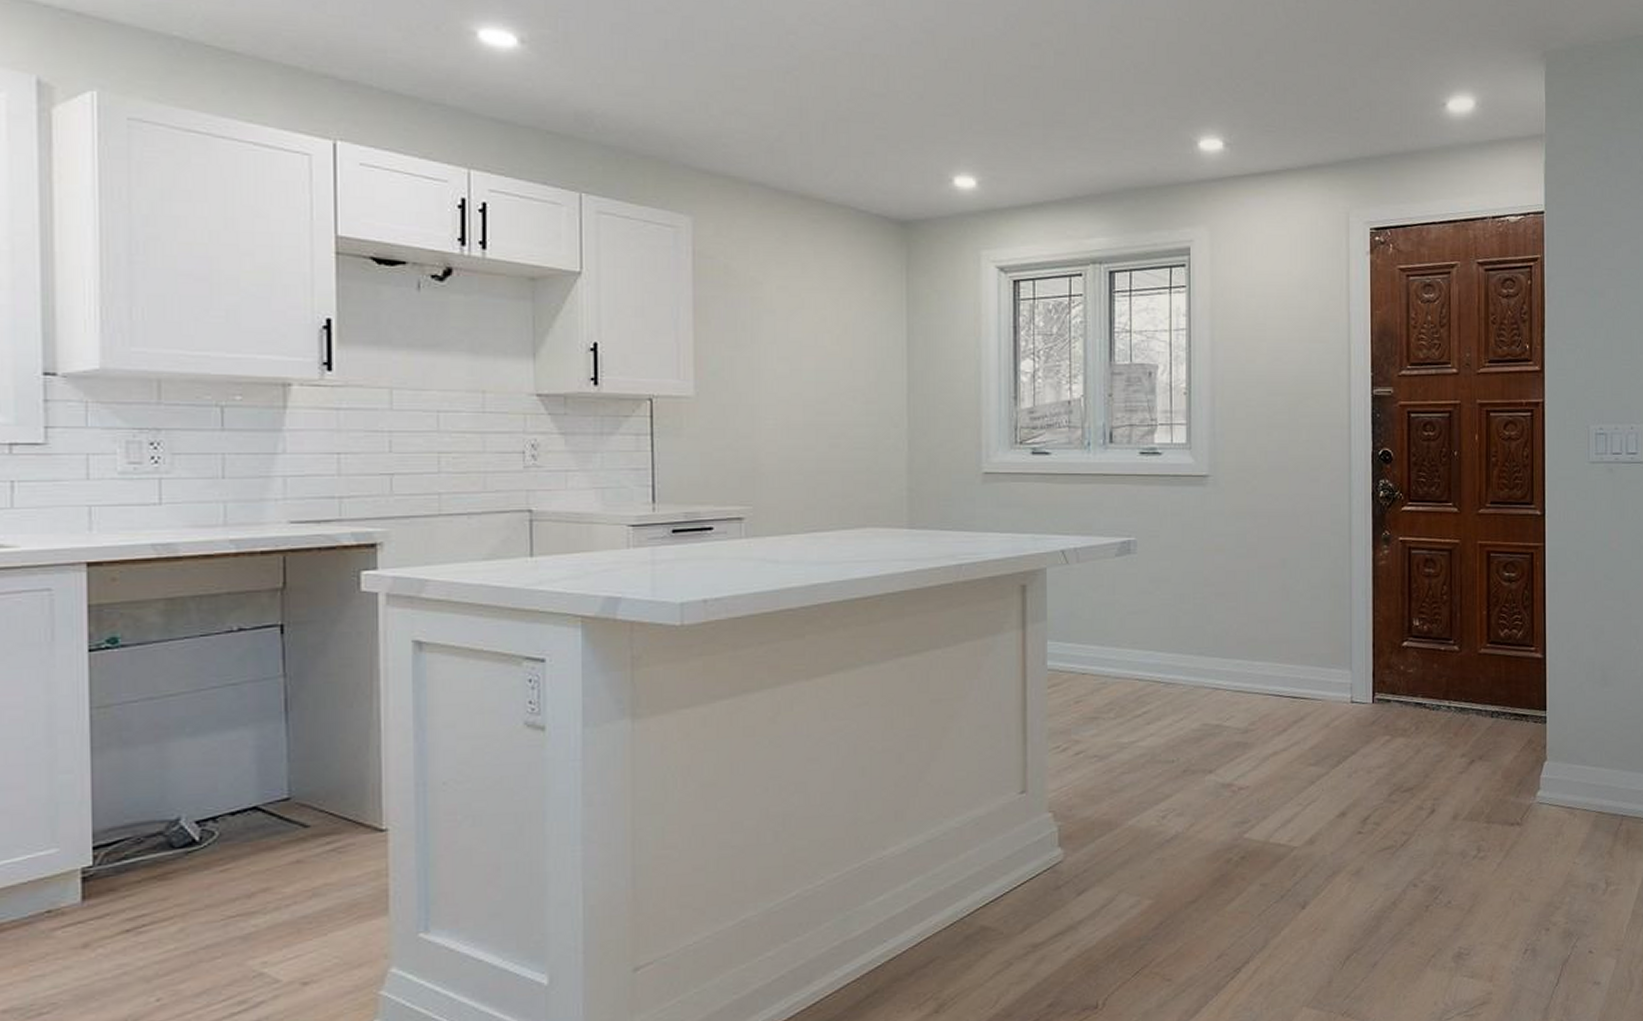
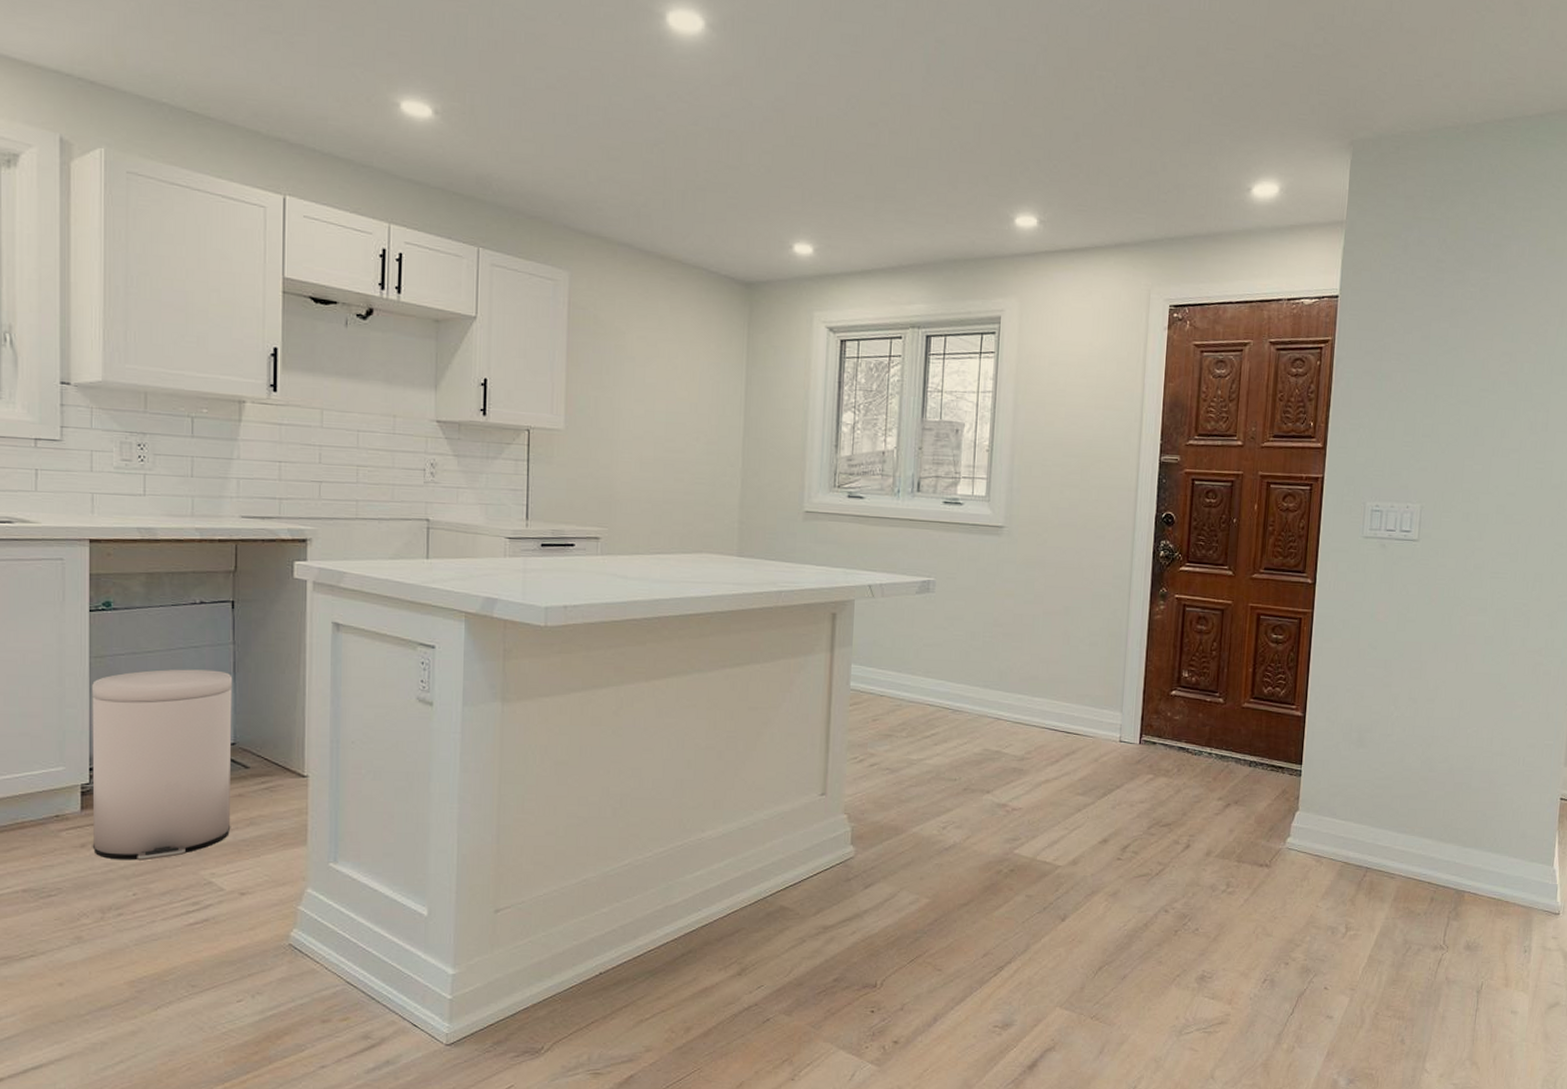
pedal bin: none [94,710,287,959] -> present [92,669,233,861]

